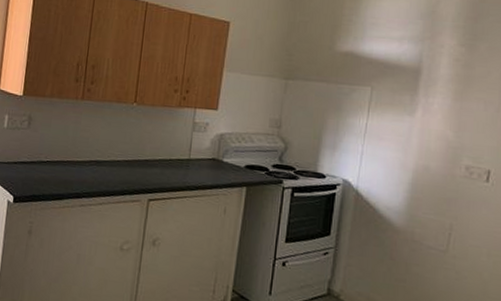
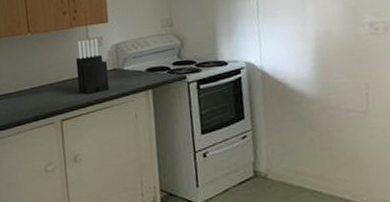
knife block: none [173,122,208,180] -> present [75,38,110,94]

